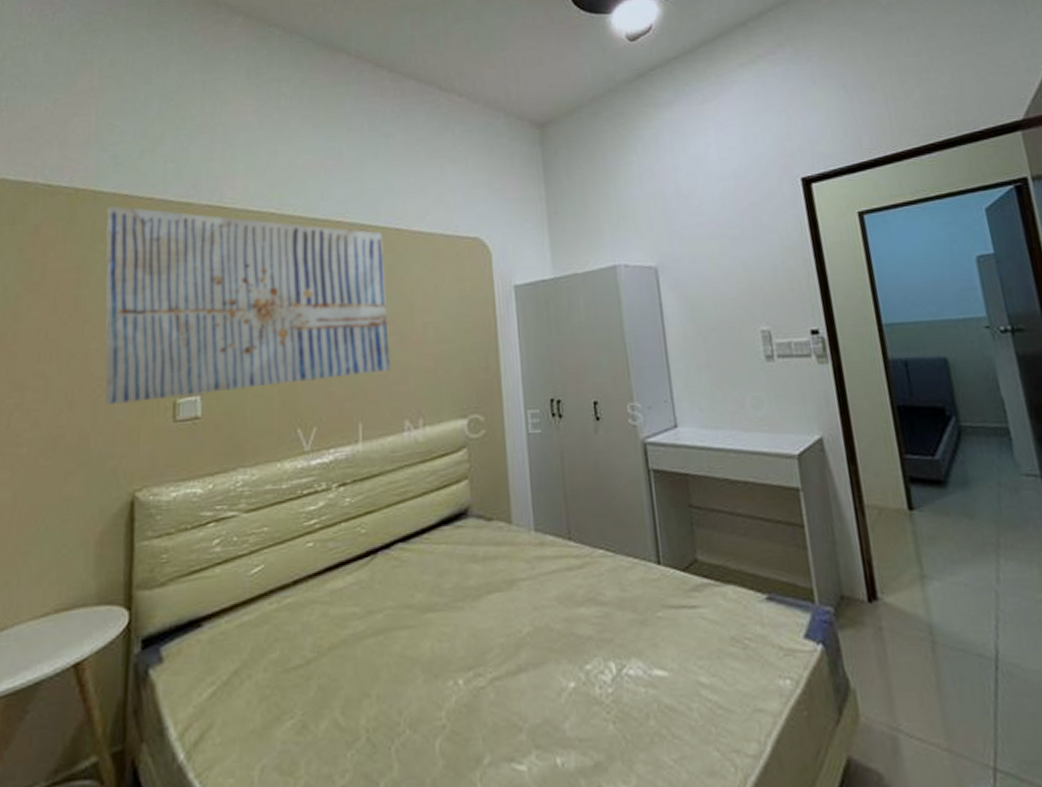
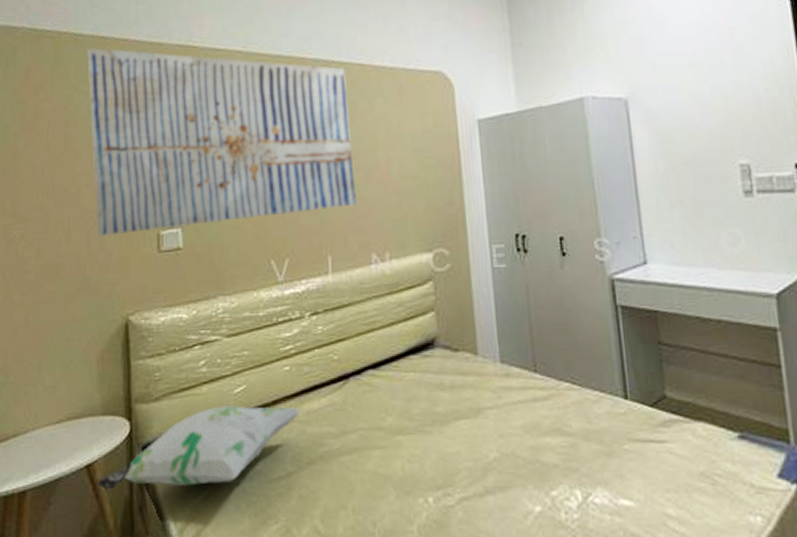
decorative pillow: none [84,587,323,692] -> present [96,405,300,491]

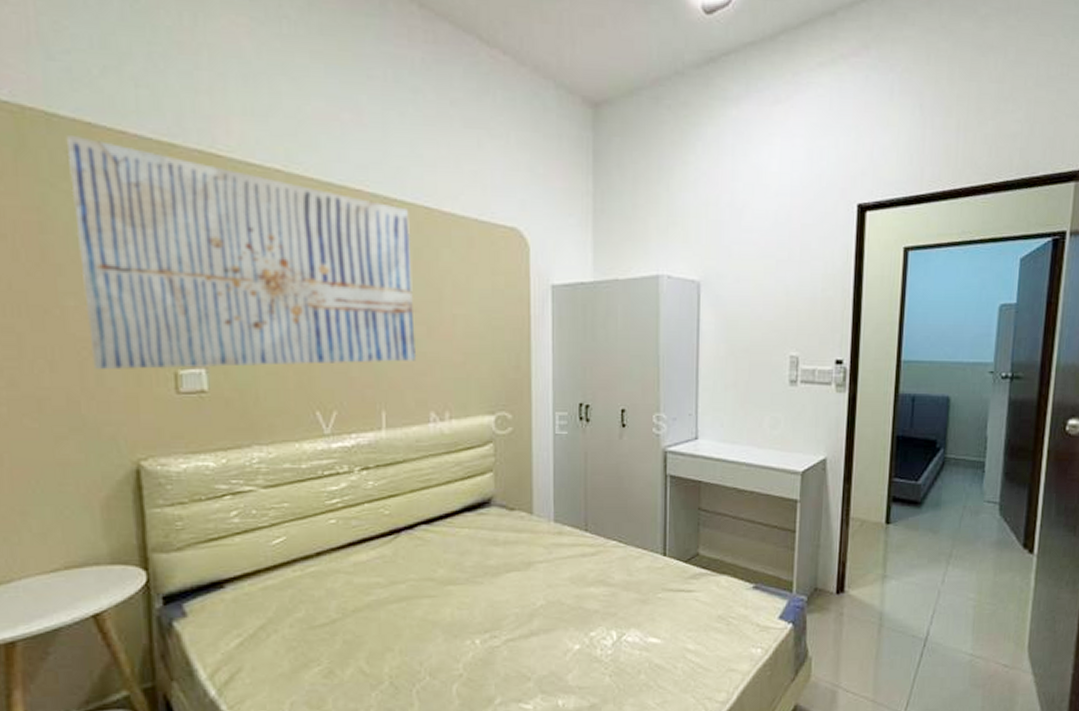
decorative pillow: present [96,405,300,491] -> none [107,556,347,640]

